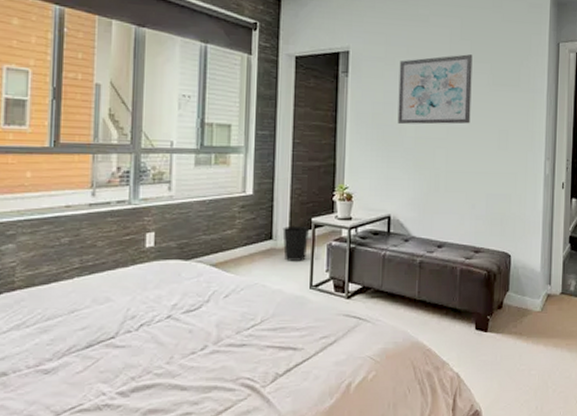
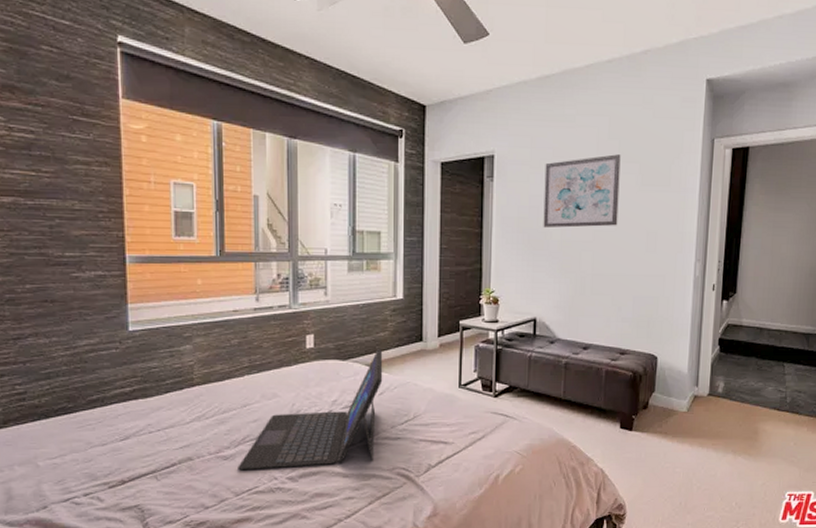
laptop: none [60,248,230,386] -> present [238,349,383,471]
wastebasket: present [282,227,310,261] -> none [432,329,458,362]

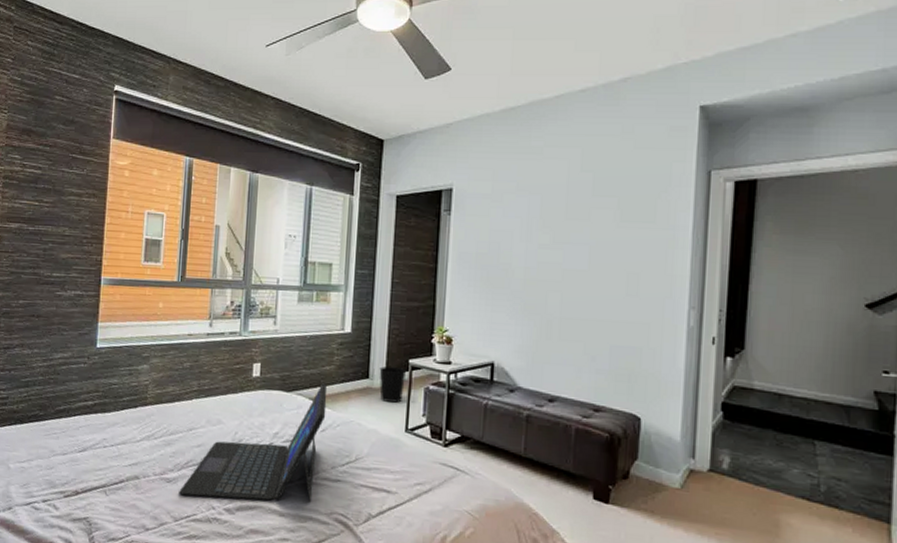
wastebasket: none [432,329,458,362] -> present [379,366,407,403]
wall art: present [543,154,621,229] -> none [504,188,595,266]

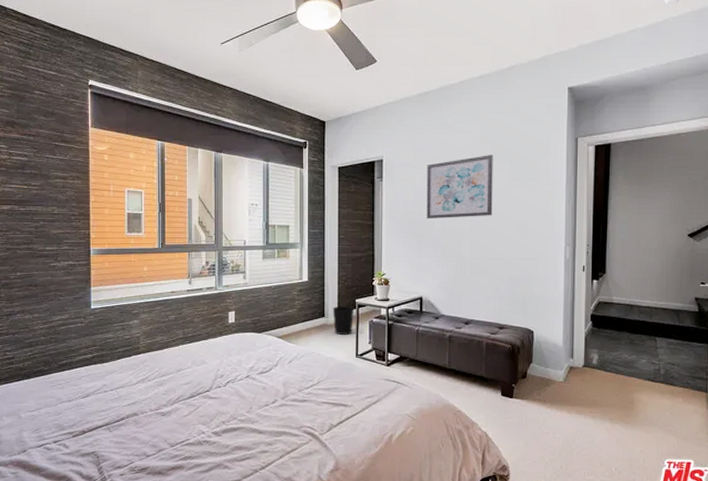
laptop: present [179,383,328,503] -> none [173,324,292,425]
wall art: none [504,188,595,266] -> present [426,155,493,220]

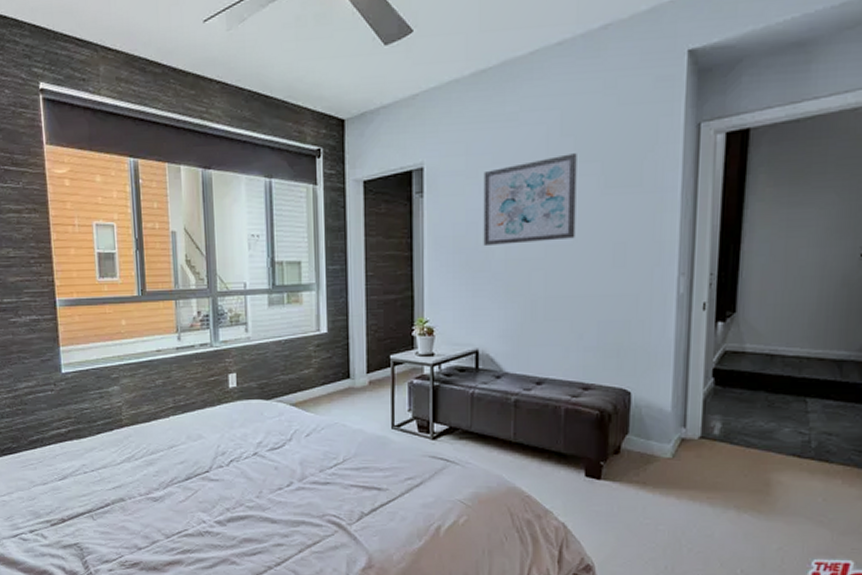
wastebasket: present [332,307,355,335] -> none [360,364,389,400]

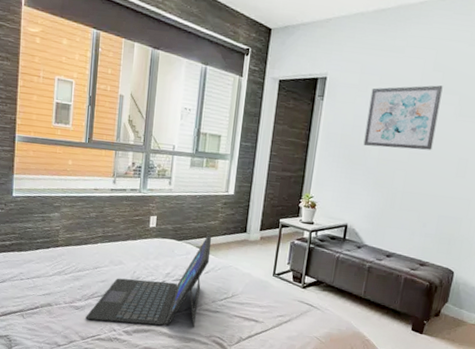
laptop: none [167,388,309,513] -> present [86,235,212,328]

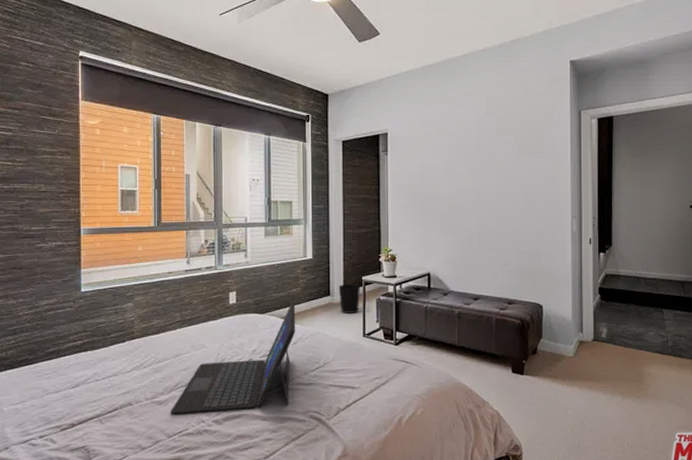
wastebasket: none [254,223,278,253] -> present [338,284,361,314]
wall art: present [363,85,443,151] -> none [432,128,499,194]

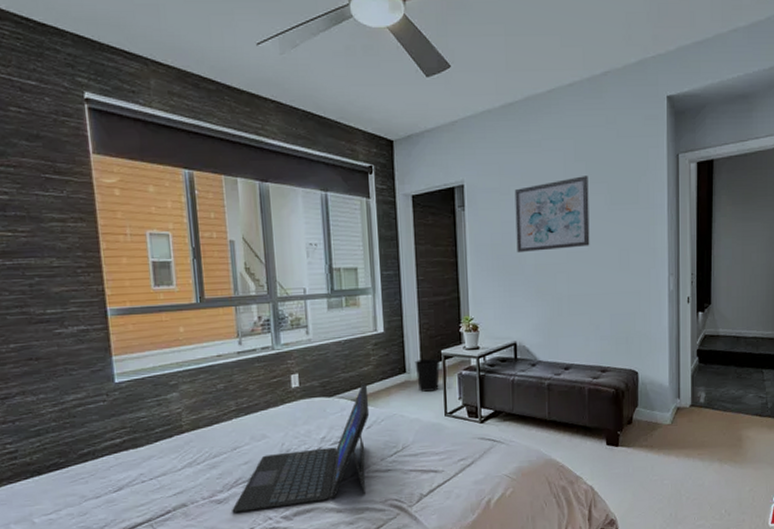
wall art: none [432,128,499,194] -> present [514,176,590,253]

